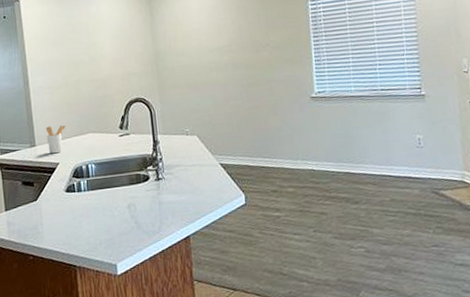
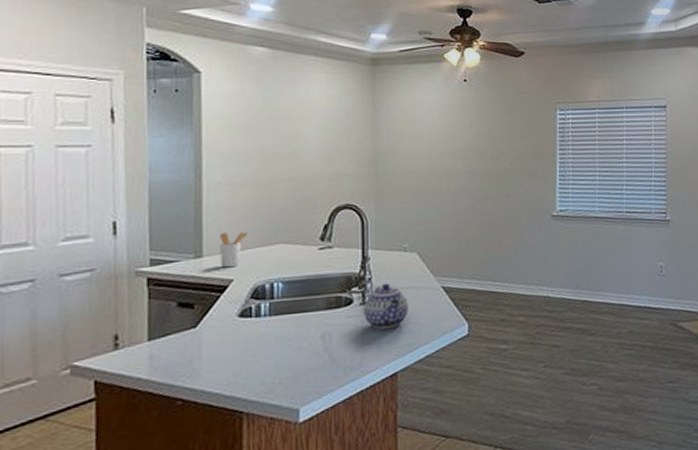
teapot: none [158,162,194,200] -> present [363,283,409,329]

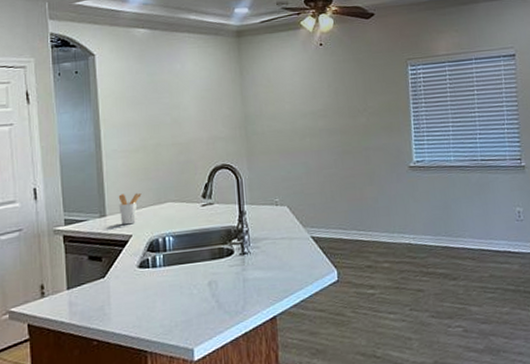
teapot: present [363,283,409,329] -> none [243,234,283,277]

